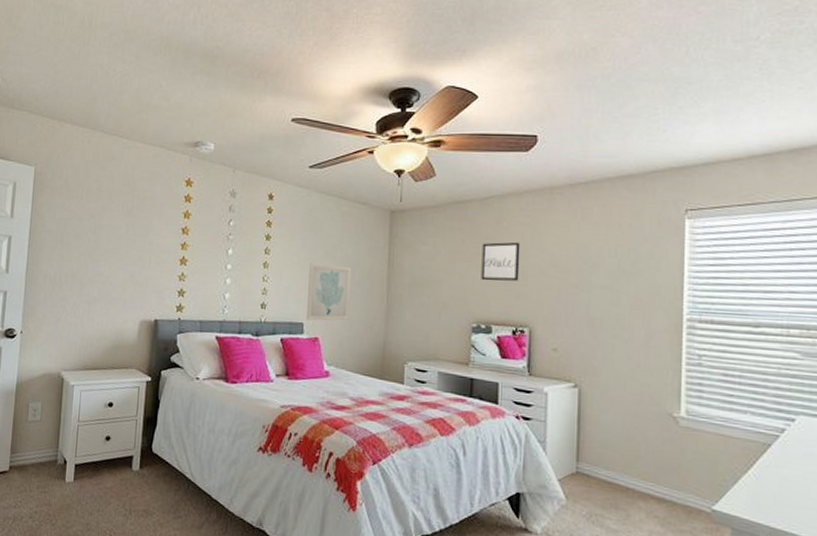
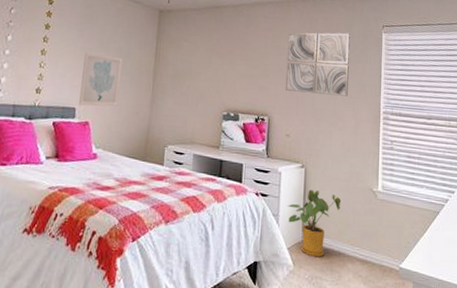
wall art: present [481,242,521,281] -> none [232,43,264,77]
wall art: none [550,222,638,301] -> present [285,32,350,97]
house plant: none [556,413,629,492] -> present [287,190,341,257]

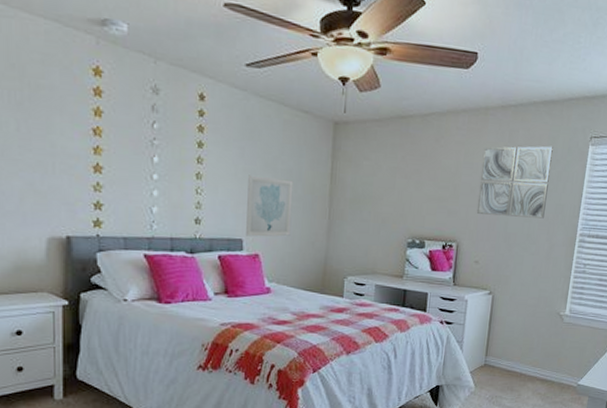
house plant: present [287,190,341,257] -> none [471,316,527,379]

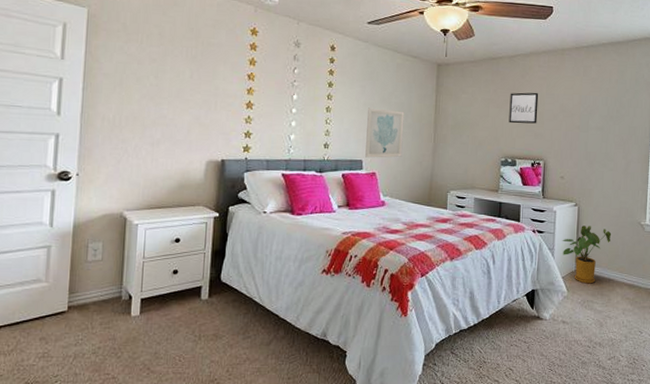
wall art: none [418,160,455,199] -> present [509,92,539,124]
house plant: none [471,316,527,379] -> present [561,226,612,284]
wall art: present [476,146,553,219] -> none [559,78,622,139]

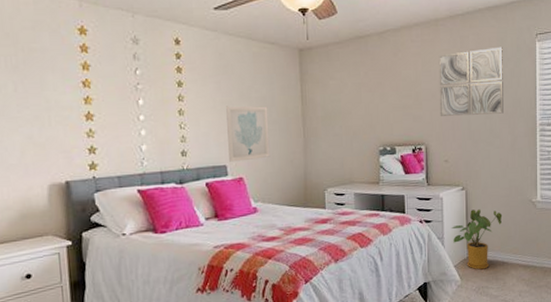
wall art: present [509,92,539,124] -> none [383,70,415,108]
wall art: none [559,78,622,139] -> present [438,46,504,116]

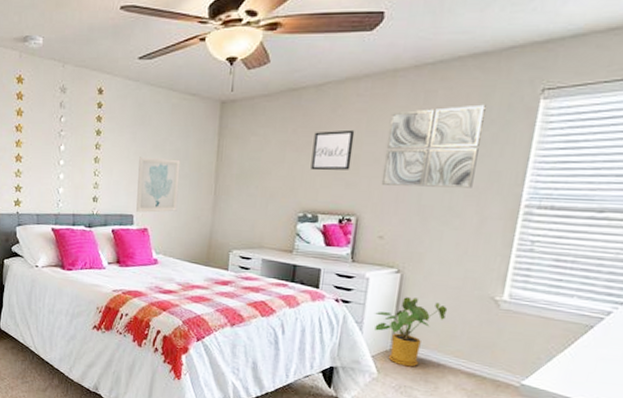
wall art: none [383,70,415,108] -> present [311,129,355,171]

